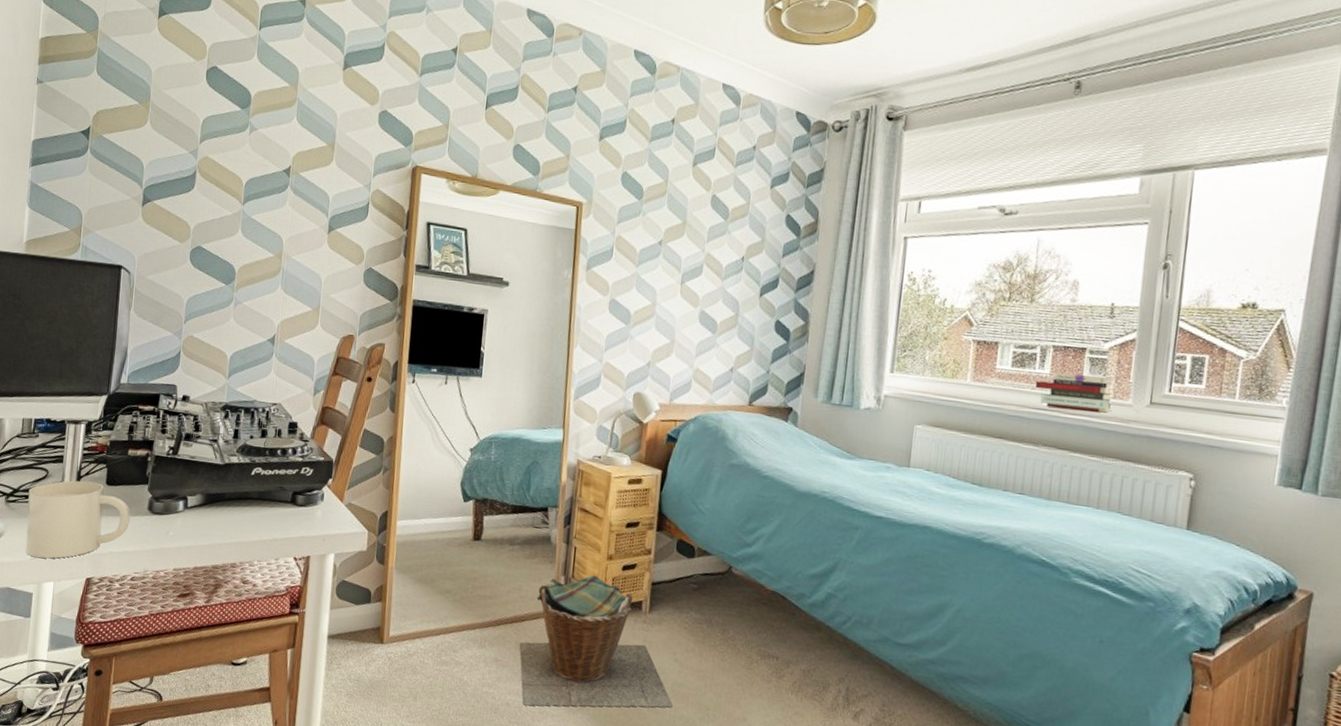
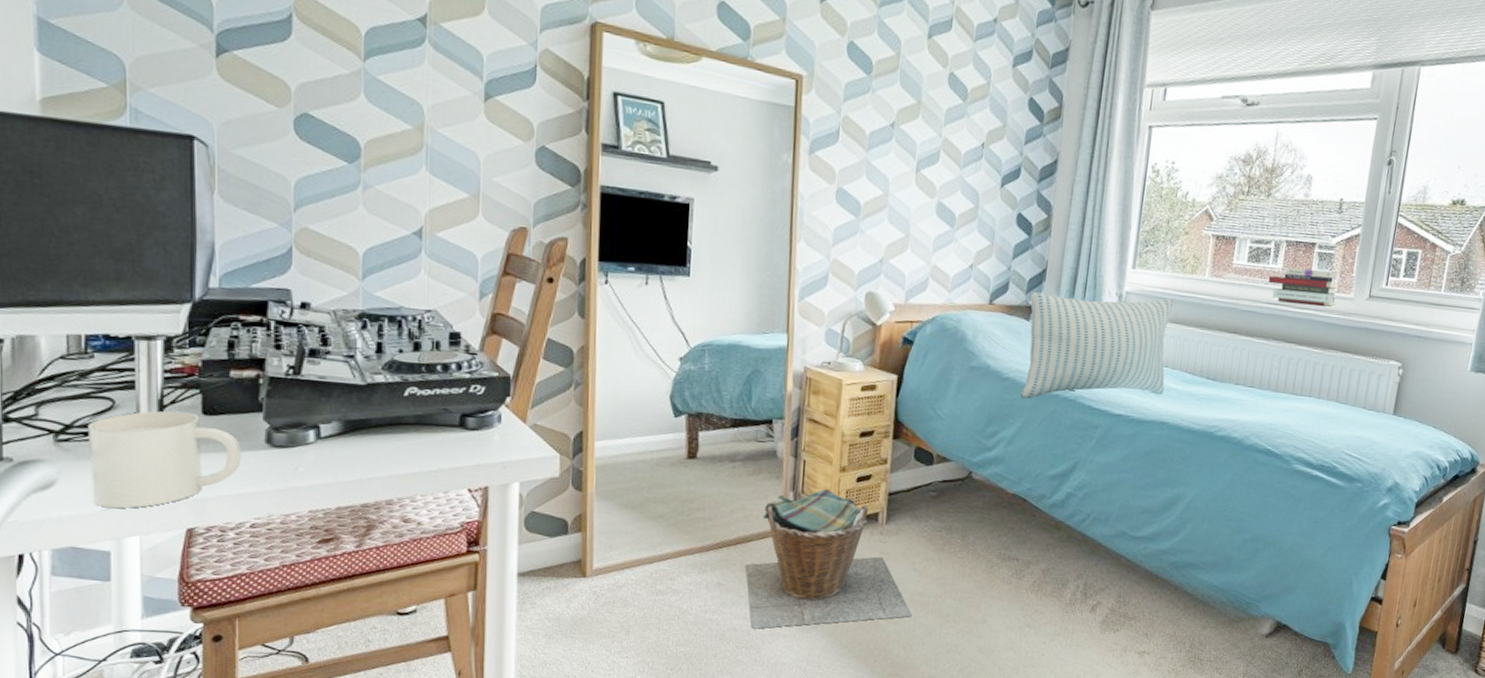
pillow: none [779,393,934,498] -> present [1020,291,1174,399]

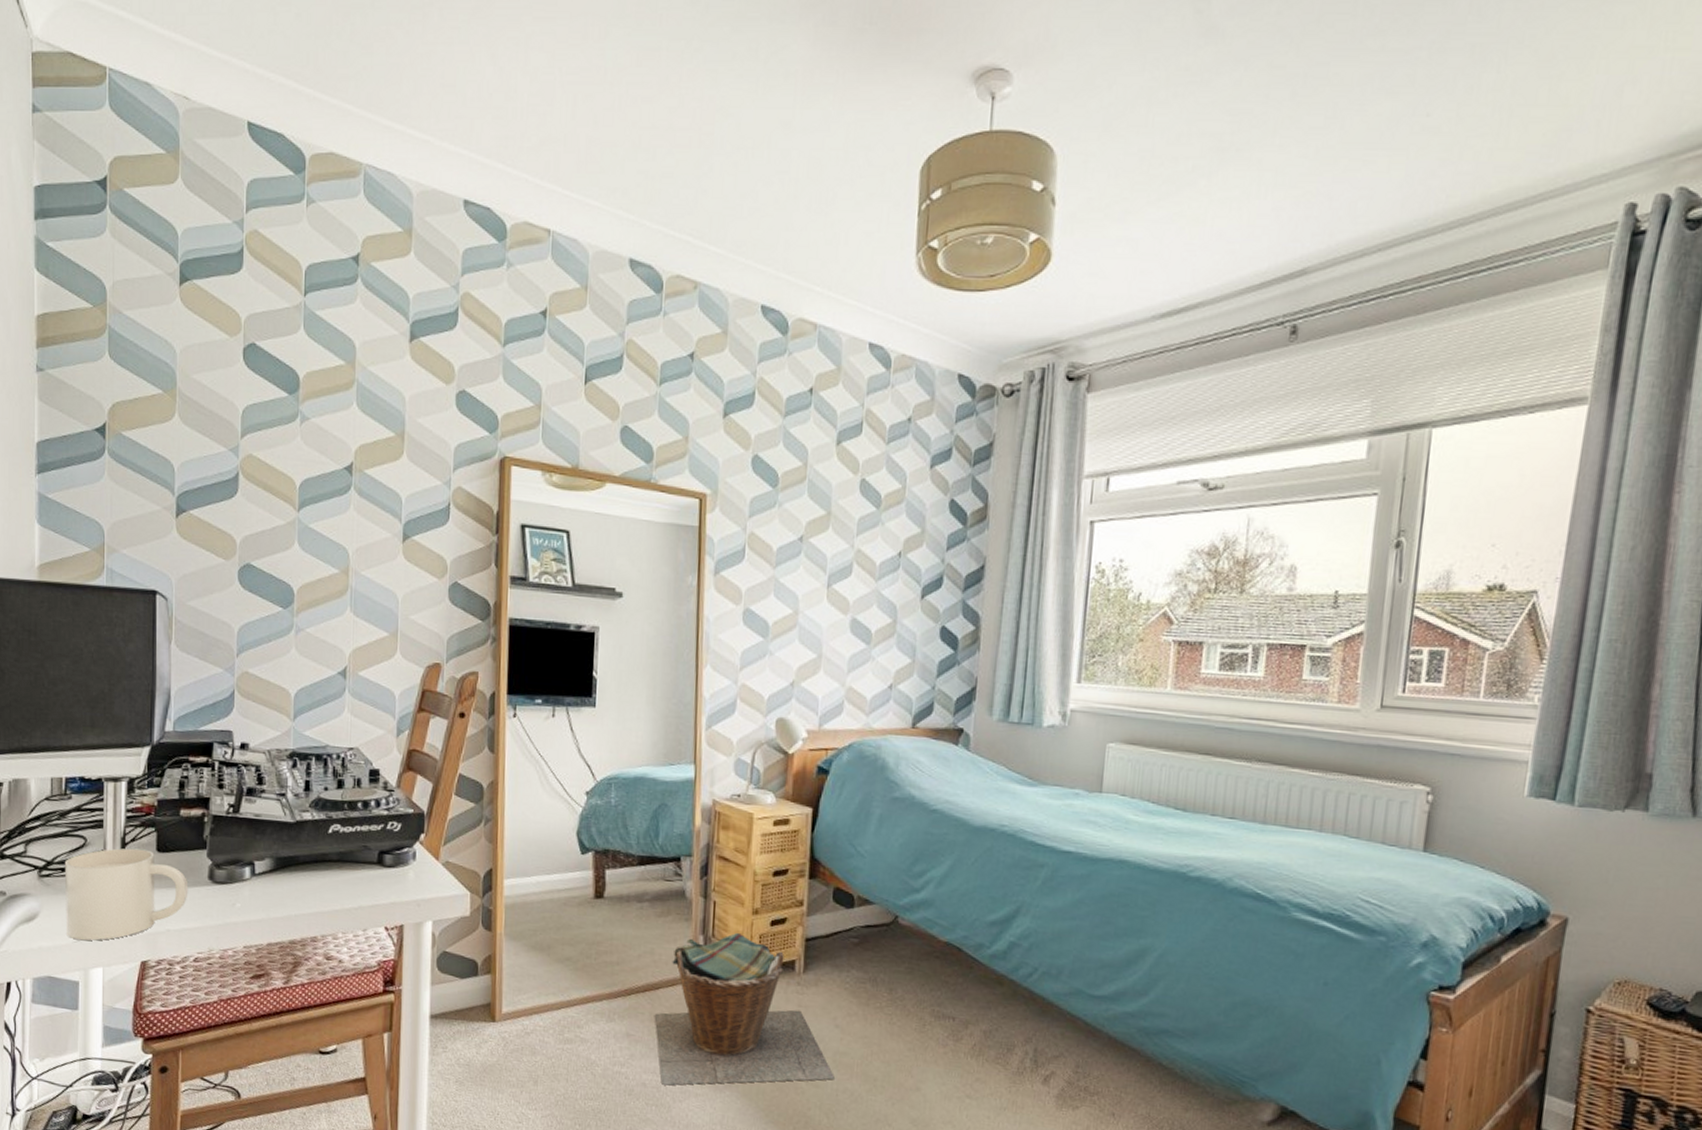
pillow: present [1020,291,1174,399] -> none [950,712,1129,834]
books: present [1268,268,1338,307] -> none [1246,675,1337,720]

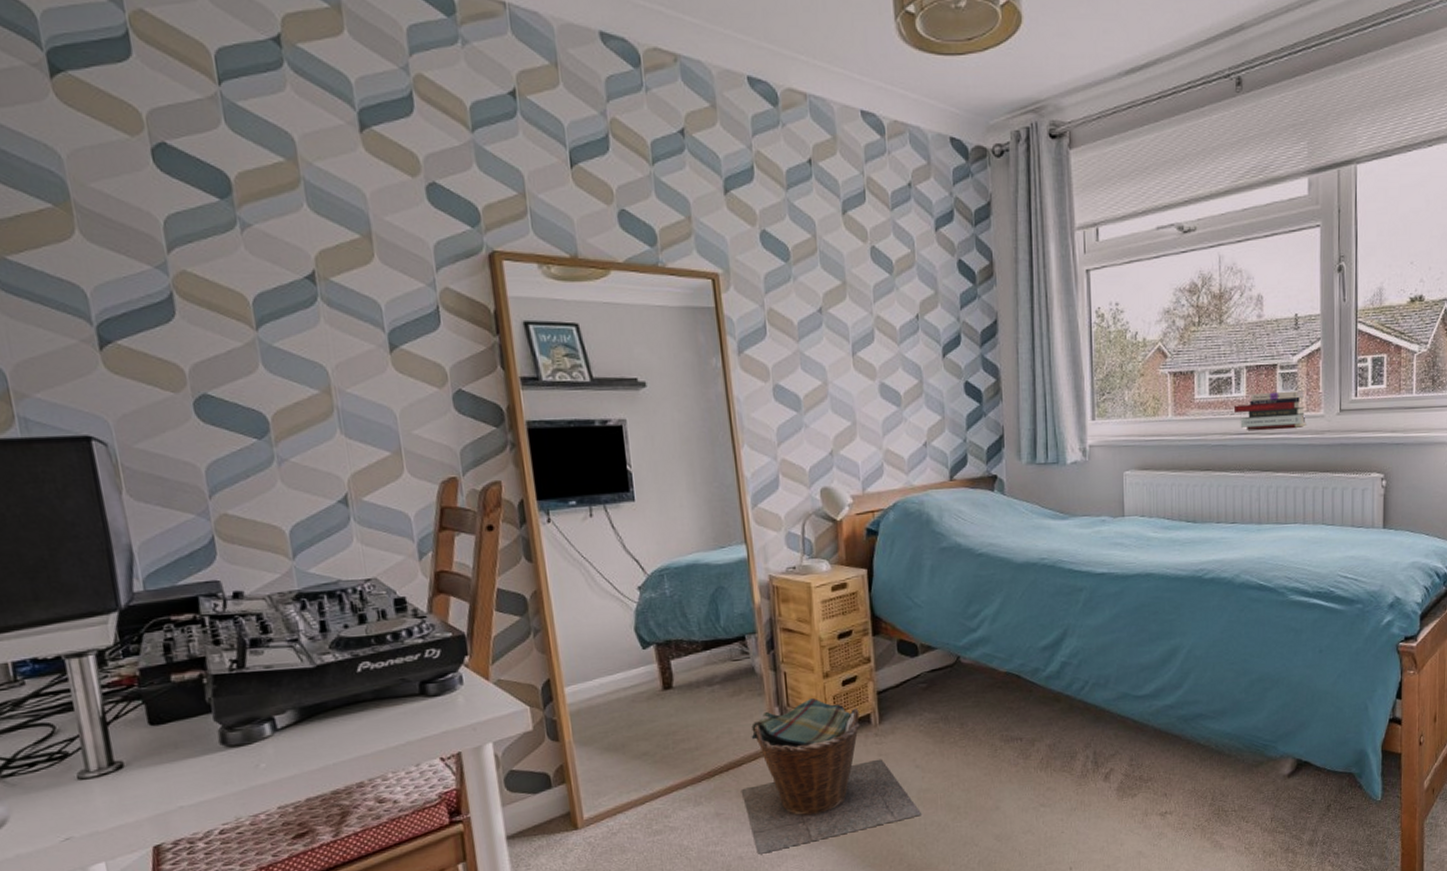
mug: present [64,848,189,941] -> none [30,725,199,839]
books: none [1246,675,1337,720] -> present [1233,390,1306,430]

